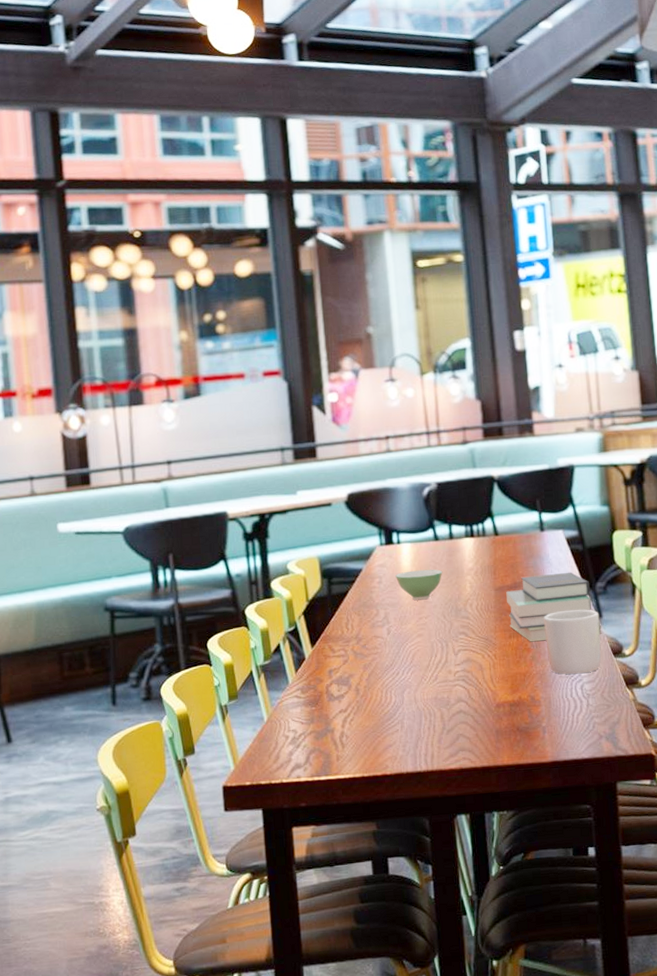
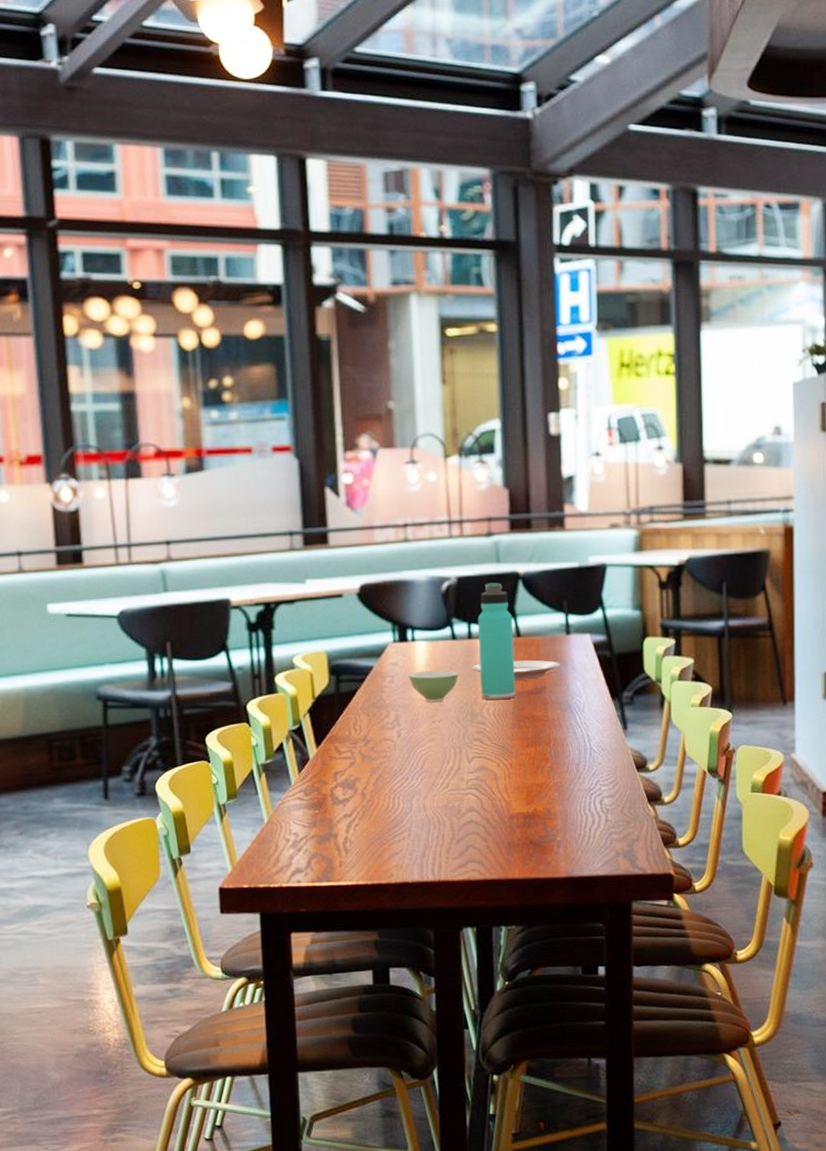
plate: none [453,556,538,576] -> present [471,660,562,680]
thermos bottle: none [457,486,496,596] -> present [477,583,516,700]
books: present [506,572,602,642] -> none [526,679,626,752]
mug: present [544,609,602,675] -> none [565,720,624,788]

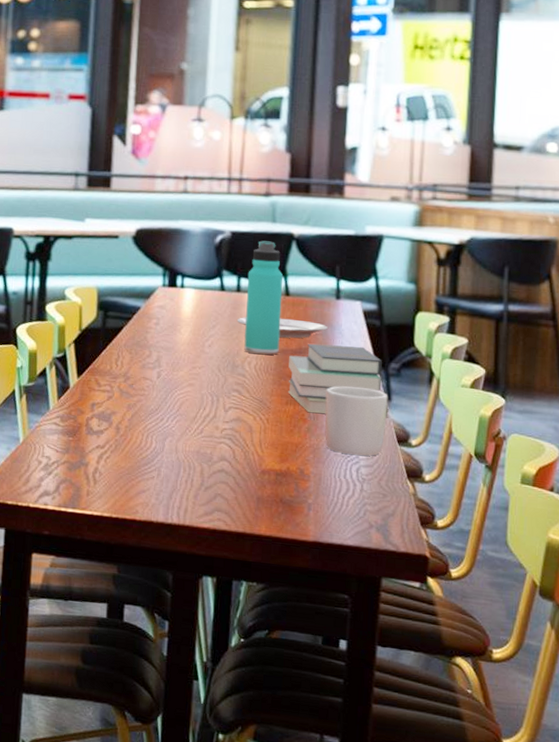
bowl: present [409,670,460,703] -> none [174,317,225,350]
books: none [526,679,626,752] -> present [287,343,389,418]
mug: none [565,720,624,788] -> present [325,386,388,456]

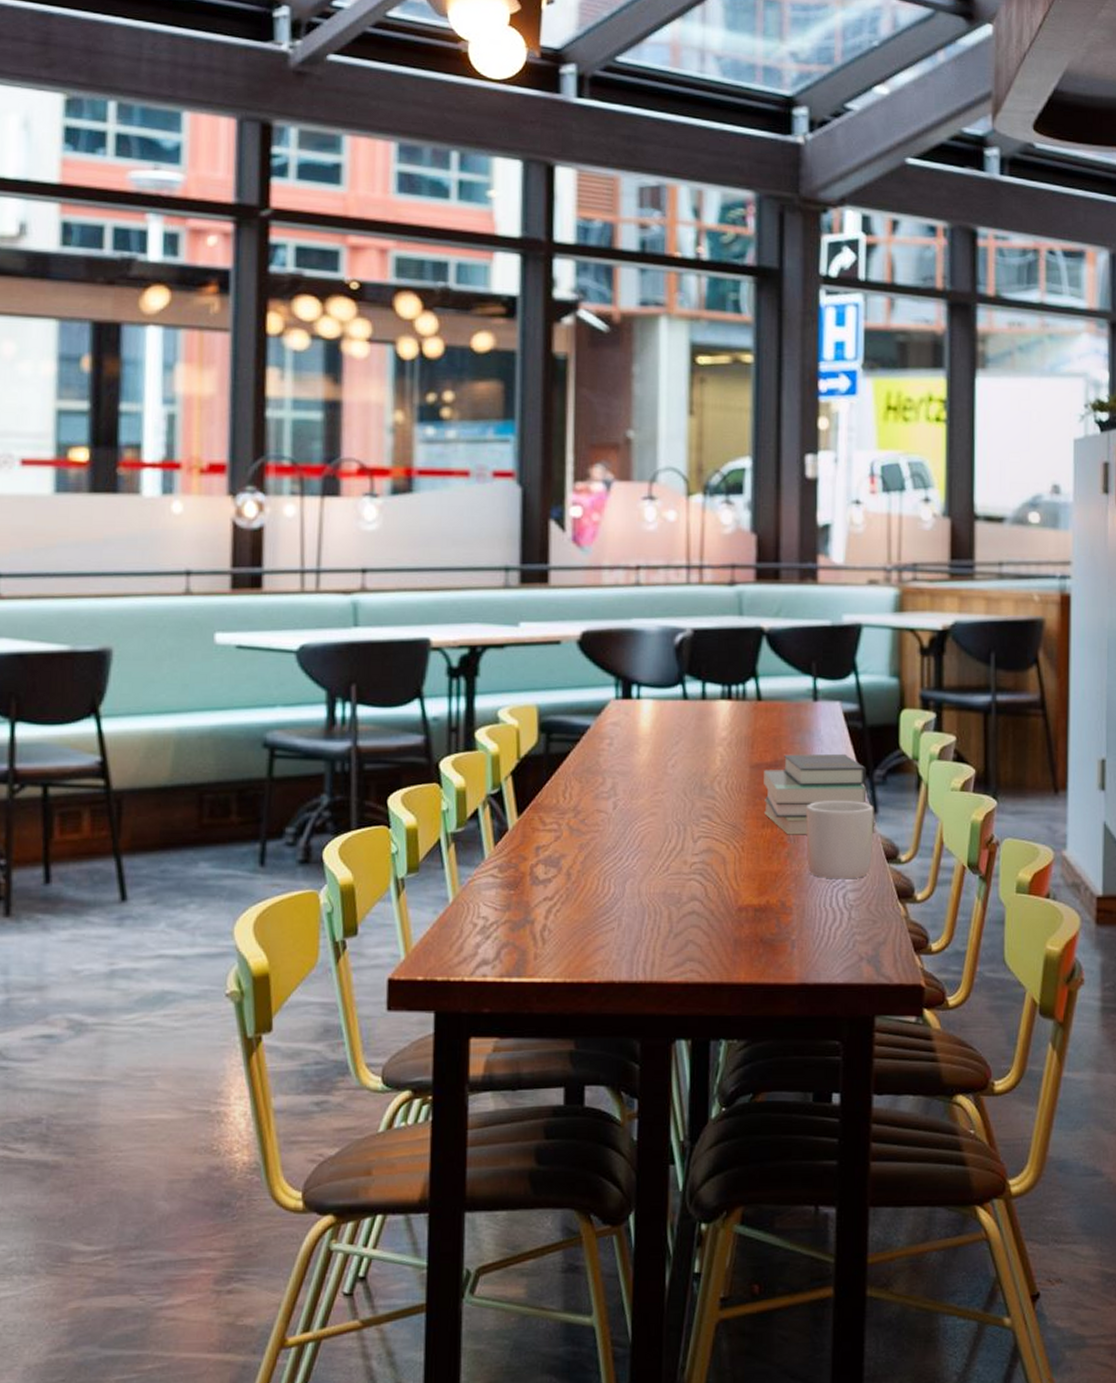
plate: present [236,317,329,339] -> none [703,727,807,750]
thermos bottle: present [244,240,283,355] -> none [712,638,754,772]

